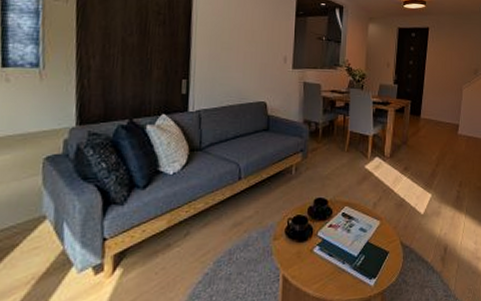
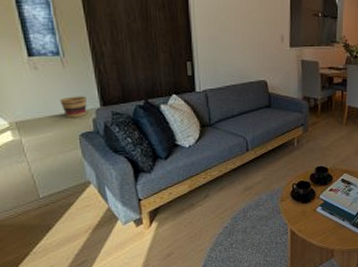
basket: none [28,113,61,138] -> present [59,96,87,118]

